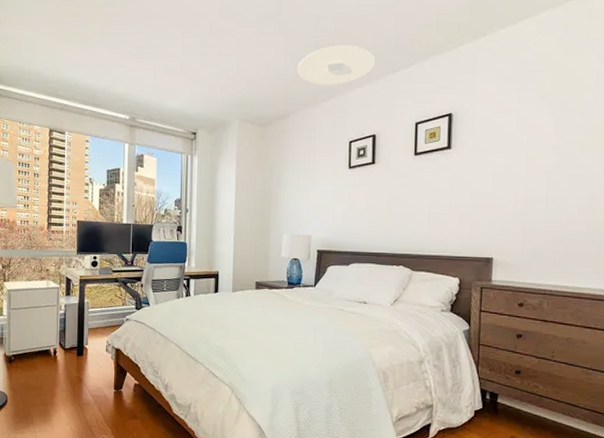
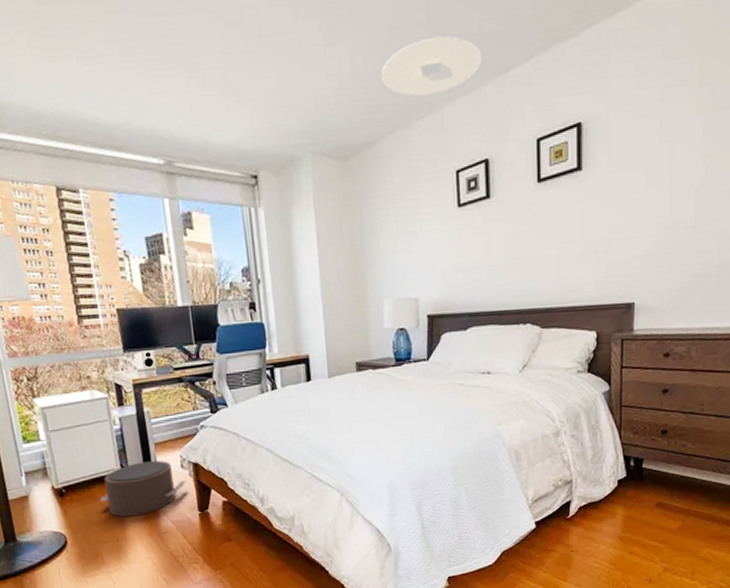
pouf: none [39,342,108,387] -> present [100,461,186,518]

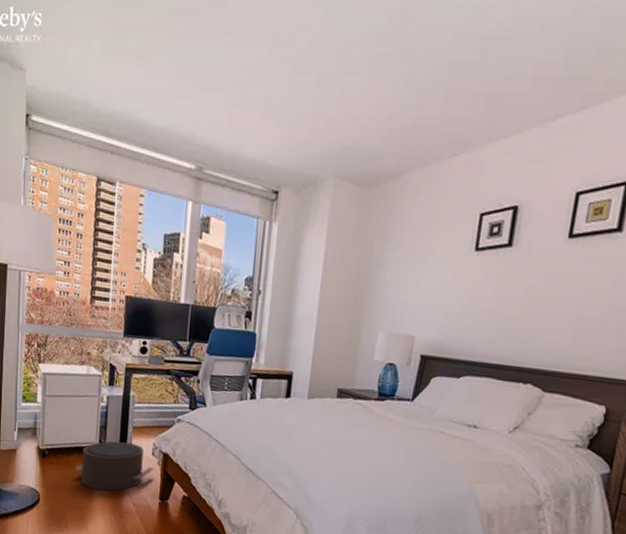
ceiling light: present [382,36,483,97] -> none [420,76,532,134]

